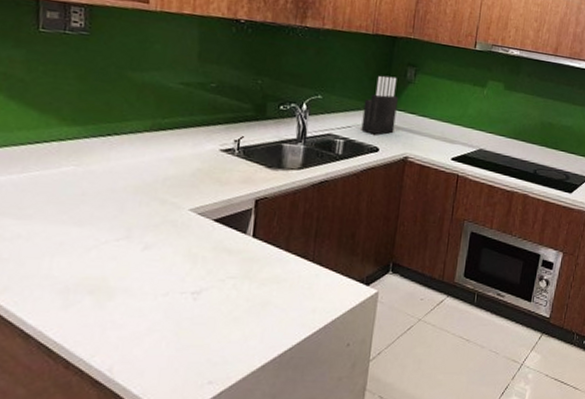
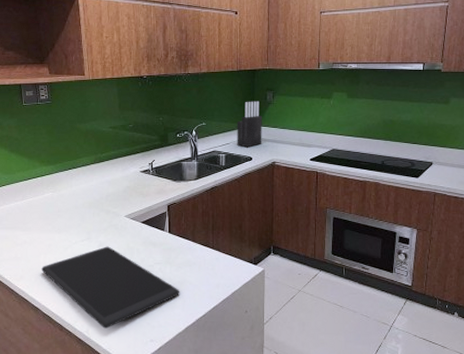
cutting board: none [42,250,260,366] -> present [41,246,180,329]

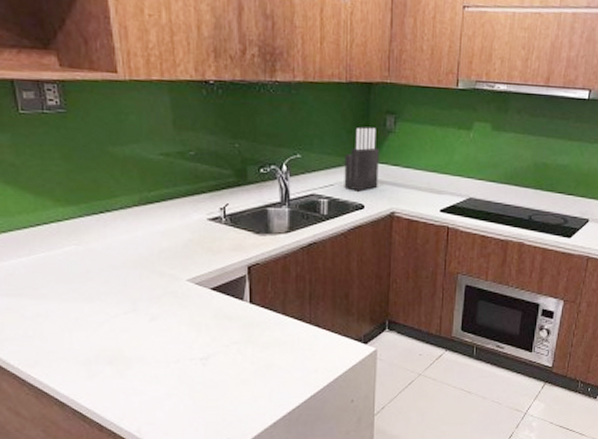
cutting board: present [41,246,180,329] -> none [66,320,266,427]

